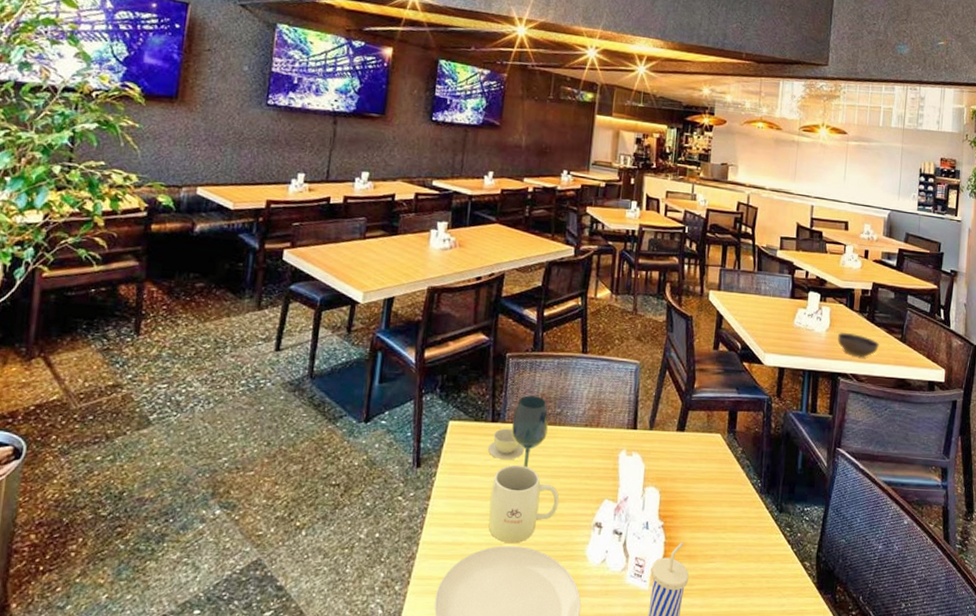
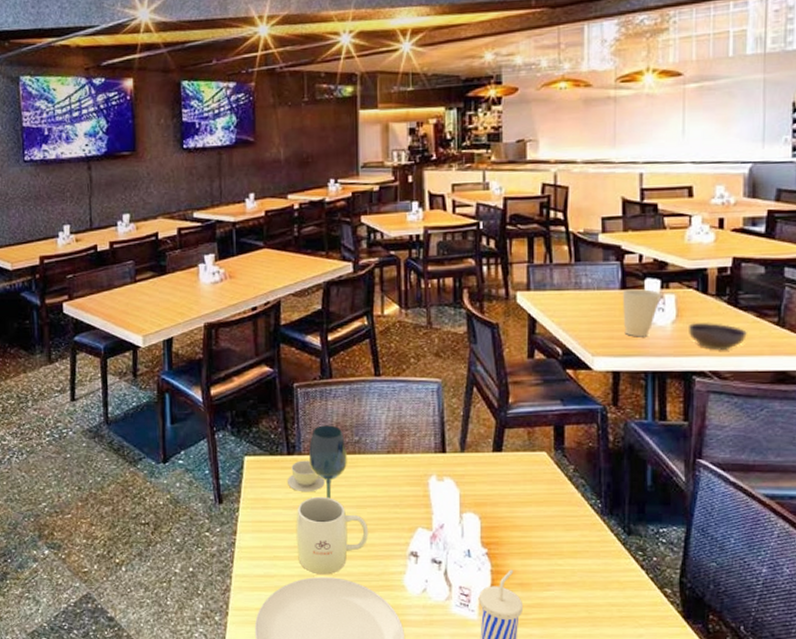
cup: none [790,298,821,341] -> present [622,288,662,337]

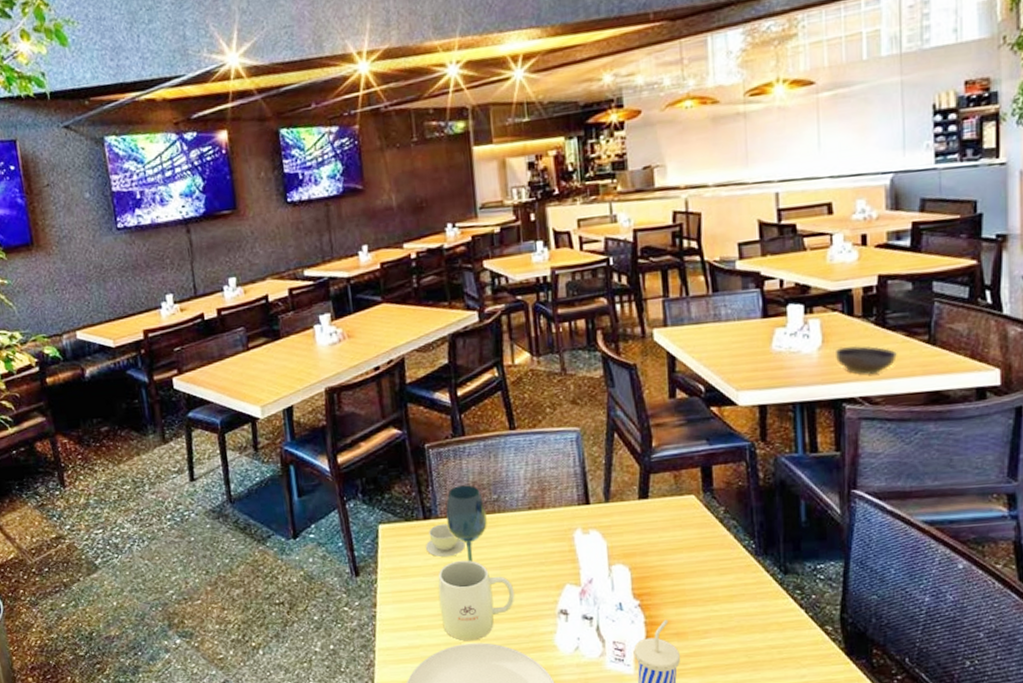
cup: present [622,288,662,337] -> none [764,316,806,368]

